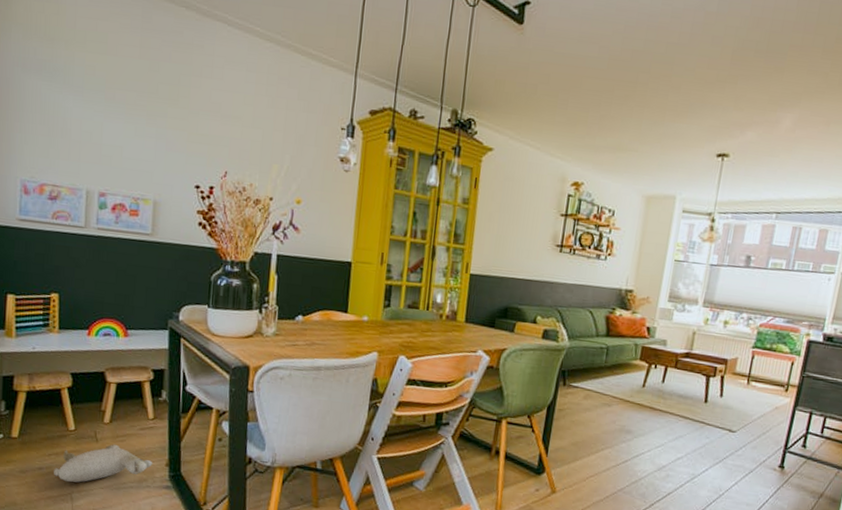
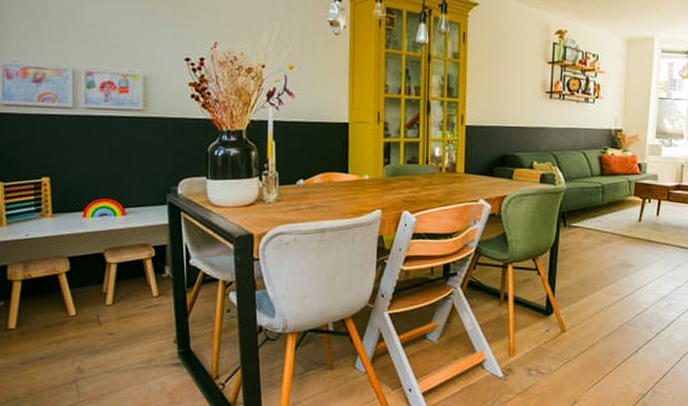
plush toy: present [54,444,153,483] -> none [56,325,161,369]

